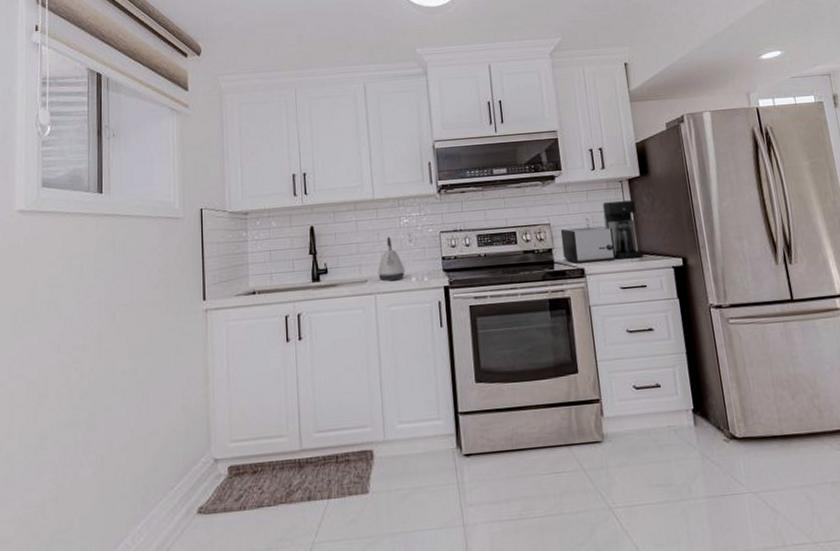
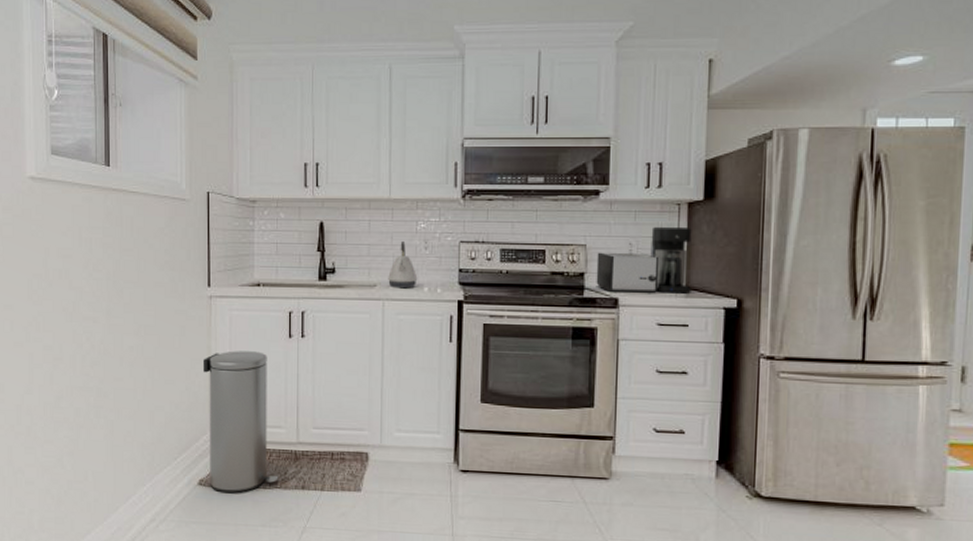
pedal bin: none [199,360,283,519] -> present [202,351,279,494]

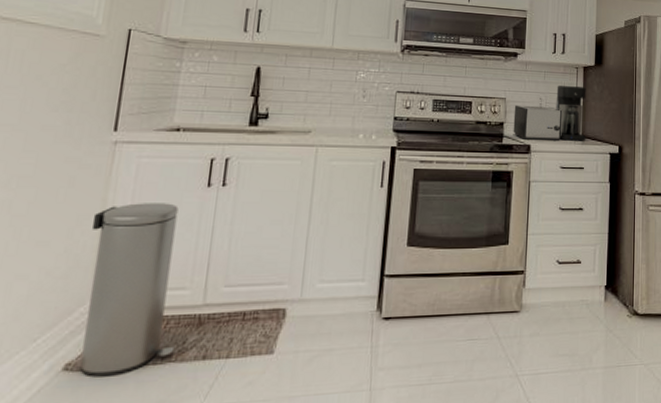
kettle: present [388,240,418,289] -> none [323,88,354,135]

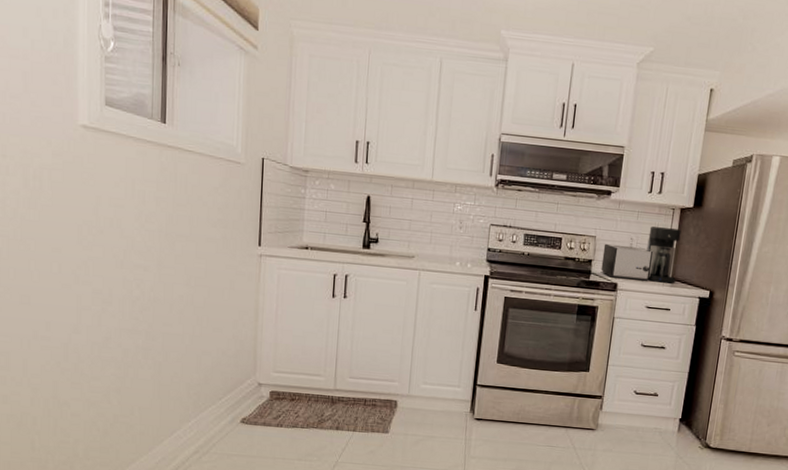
pedal bin: present [79,203,179,377] -> none [250,305,316,432]

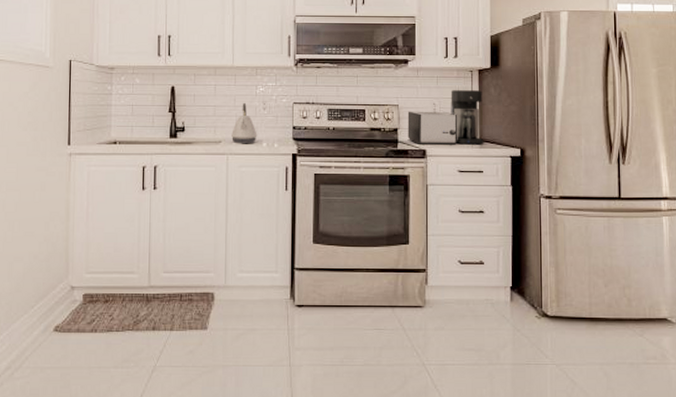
kettle: none [425,219,452,262] -> present [231,102,258,144]

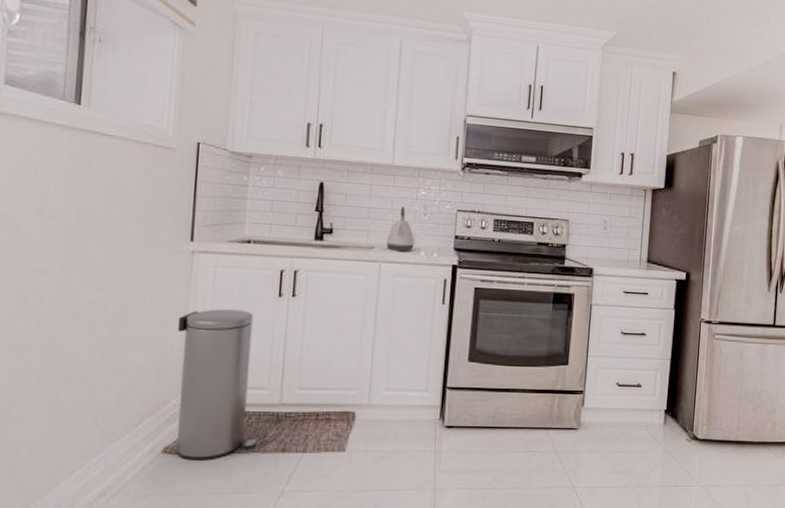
pedal bin: none [61,203,131,338] -> present [176,309,257,461]
toaster: present [407,111,458,146] -> none [575,227,628,266]
coffee maker: present [450,89,484,145] -> none [621,207,654,266]

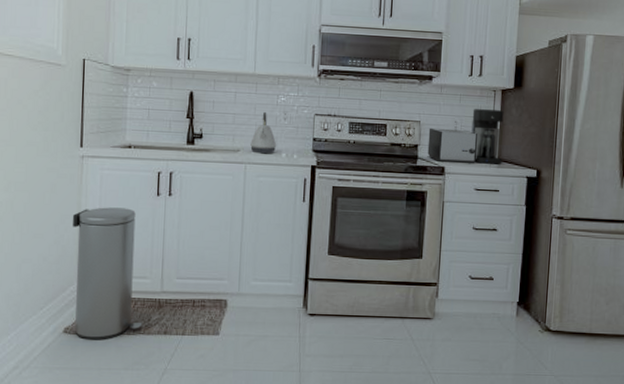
toaster: none [575,227,628,266] -> present [427,128,478,164]
coffee maker: none [621,207,654,266] -> present [471,108,504,164]

